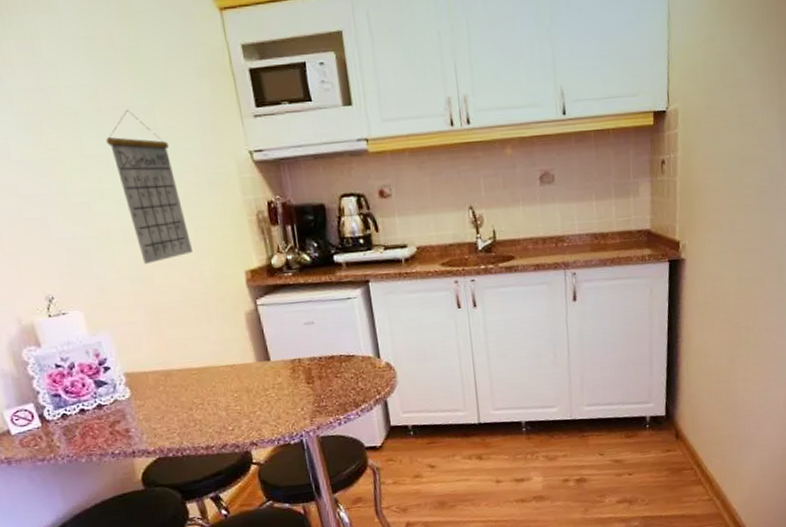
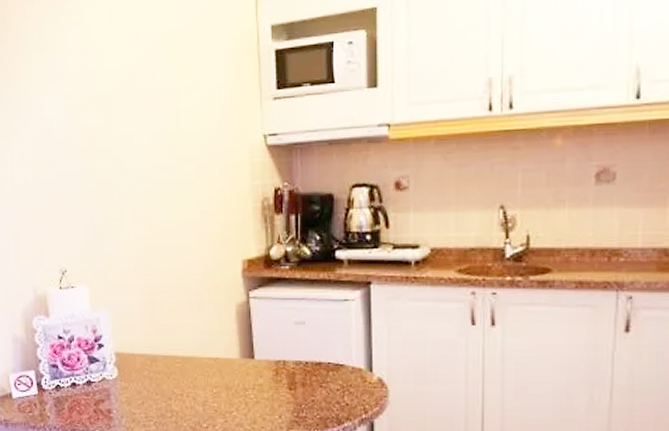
calendar: present [106,110,192,265] -> none [133,92,195,246]

